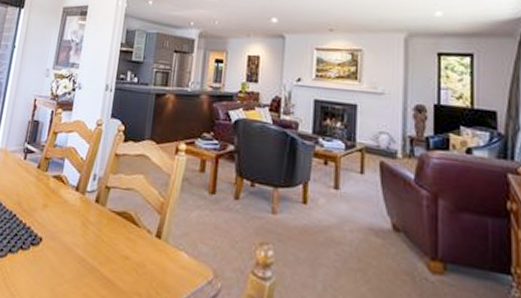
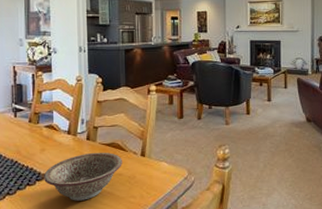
decorative bowl: none [38,220,133,285] -> present [43,152,122,201]

